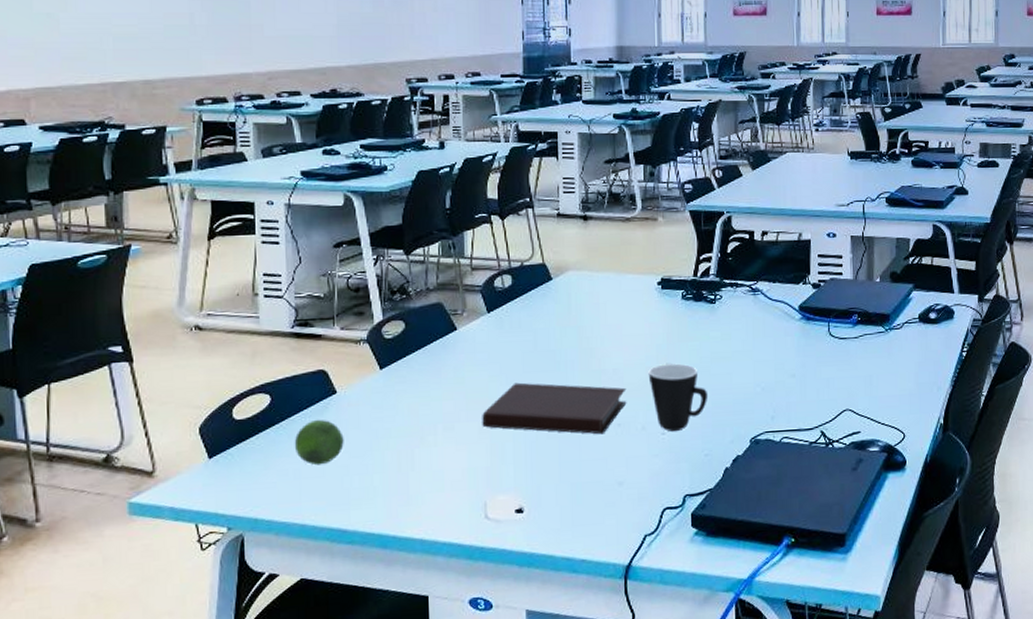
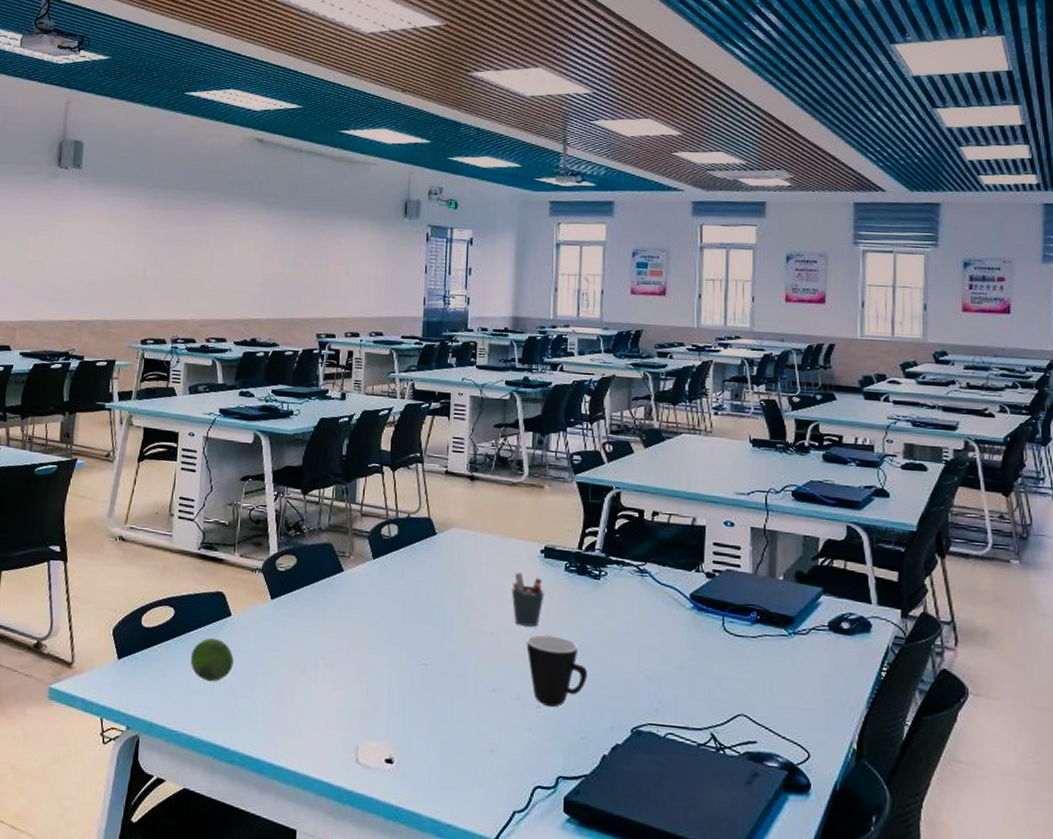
notebook: present [482,382,627,435] -> none [360,631,503,697]
pen holder: none [630,306,664,360] -> present [511,572,545,627]

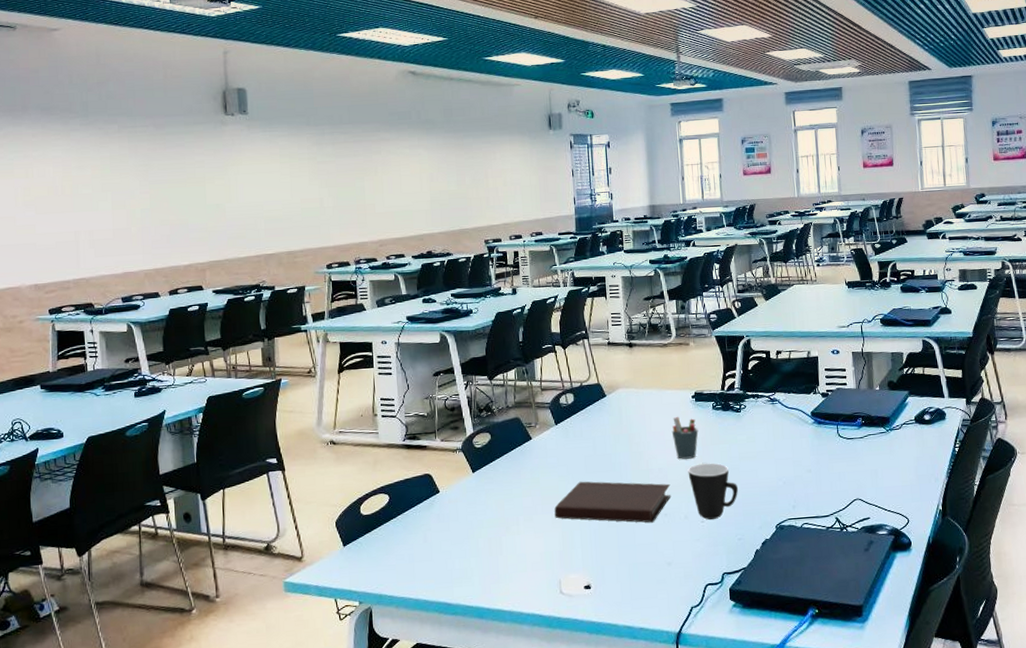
fruit: present [190,637,234,682] -> none [408,513,447,551]
notebook: none [360,631,503,697] -> present [554,481,671,523]

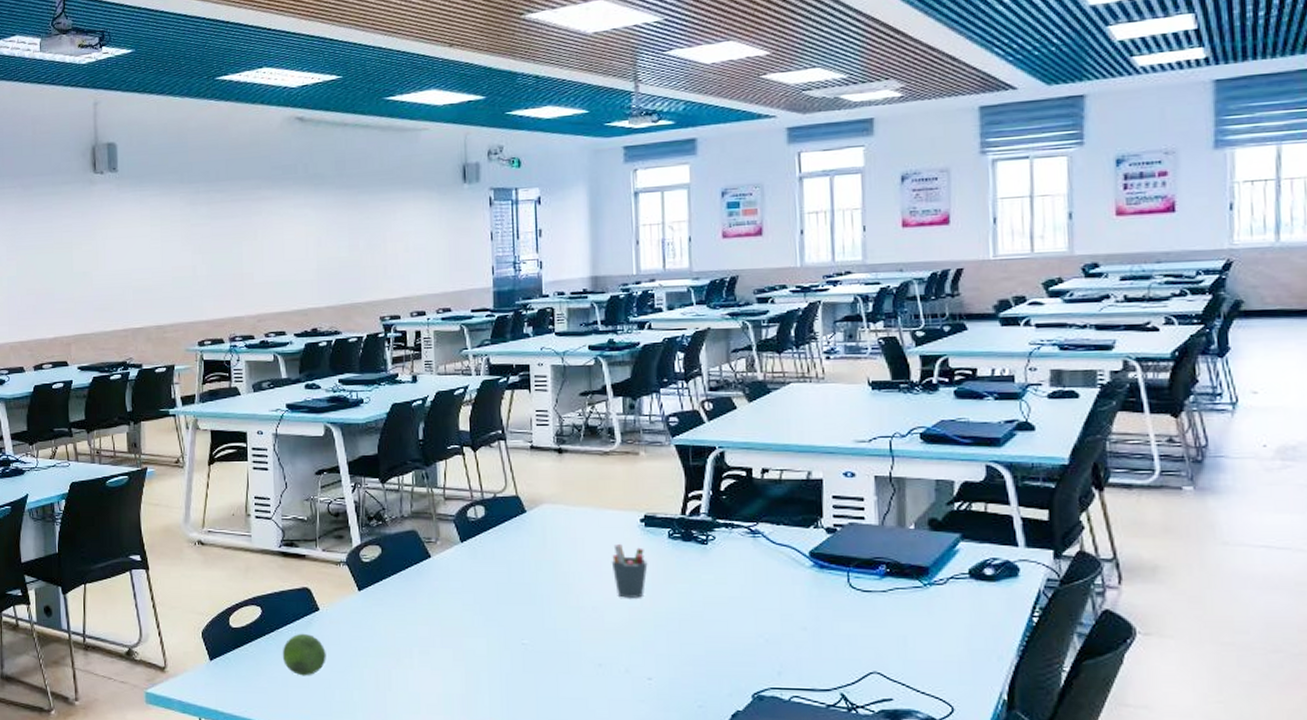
fruit: none [408,513,447,551] -> present [282,633,326,676]
notebook: present [554,481,671,523] -> none [456,613,608,673]
mug: present [688,462,739,520] -> none [631,605,701,679]

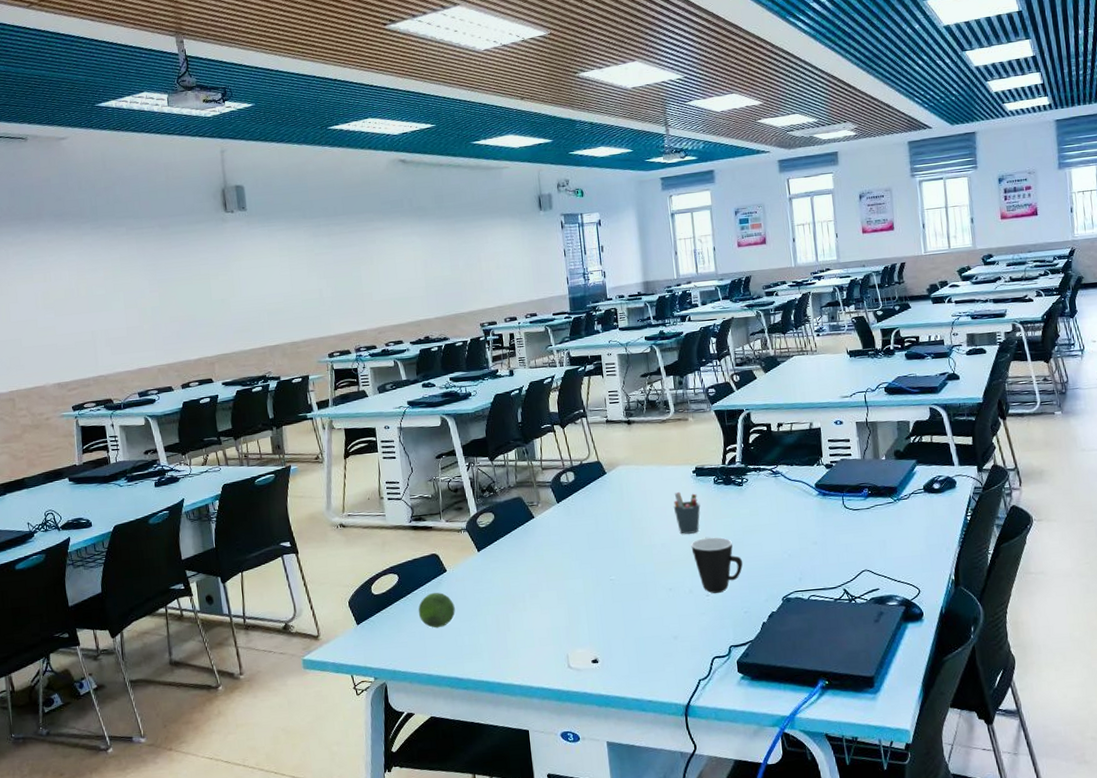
mug: none [631,605,701,679] -> present [691,537,743,594]

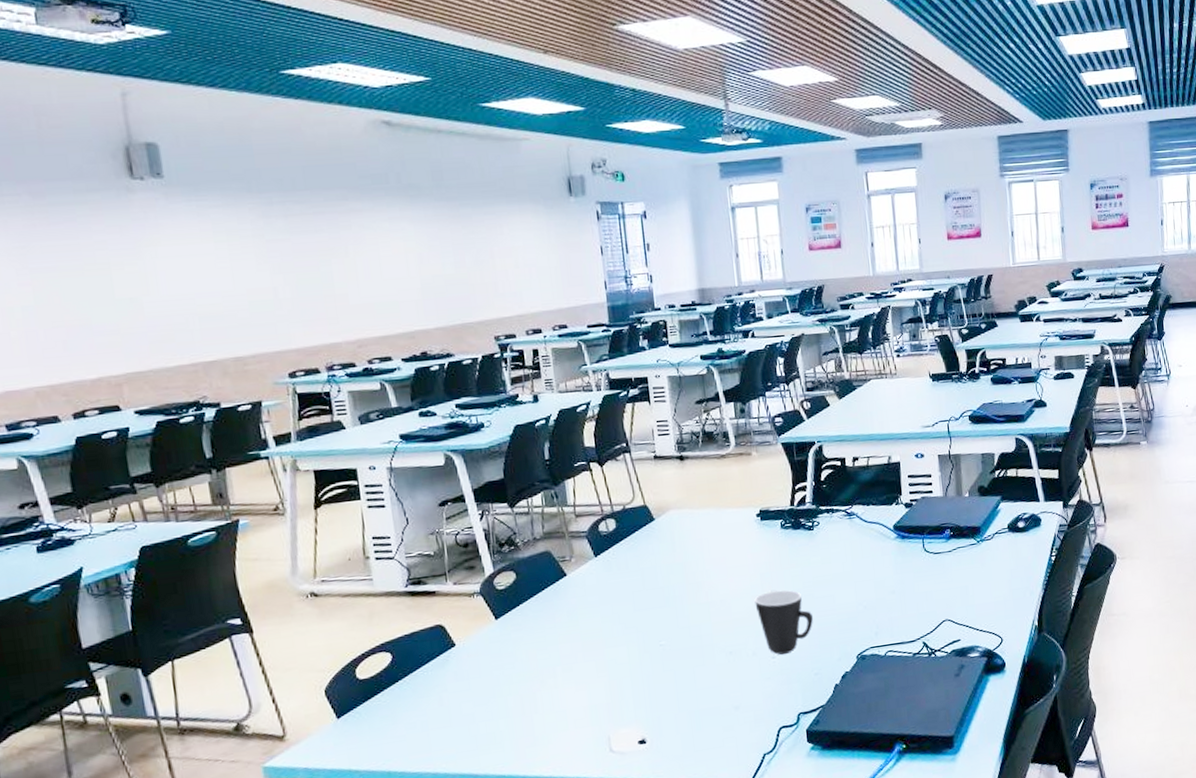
fruit: present [418,592,455,628] -> none [418,671,468,716]
pen holder: present [673,491,701,535] -> none [733,538,766,589]

